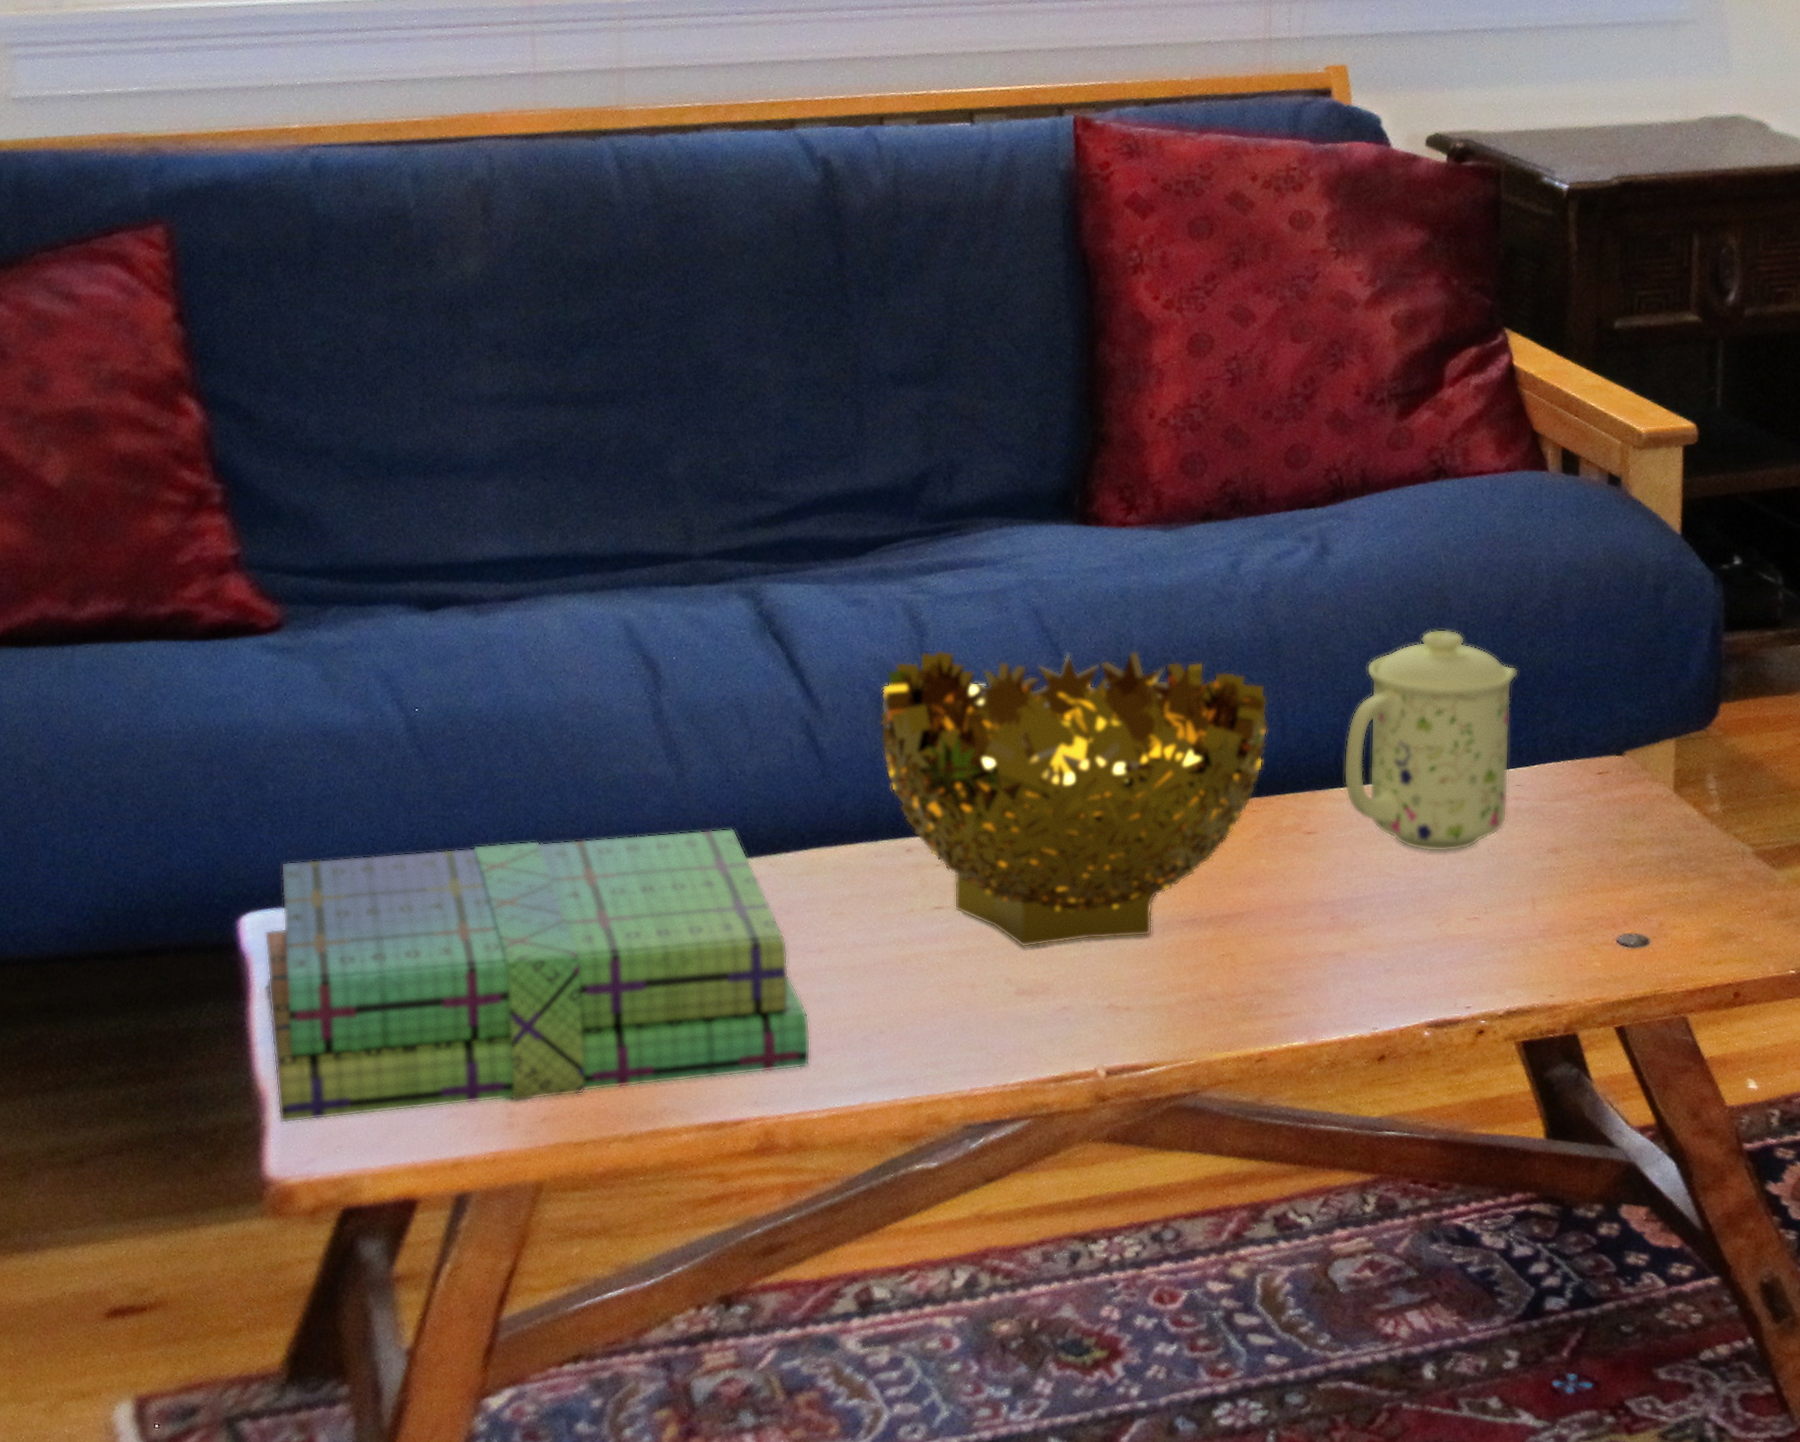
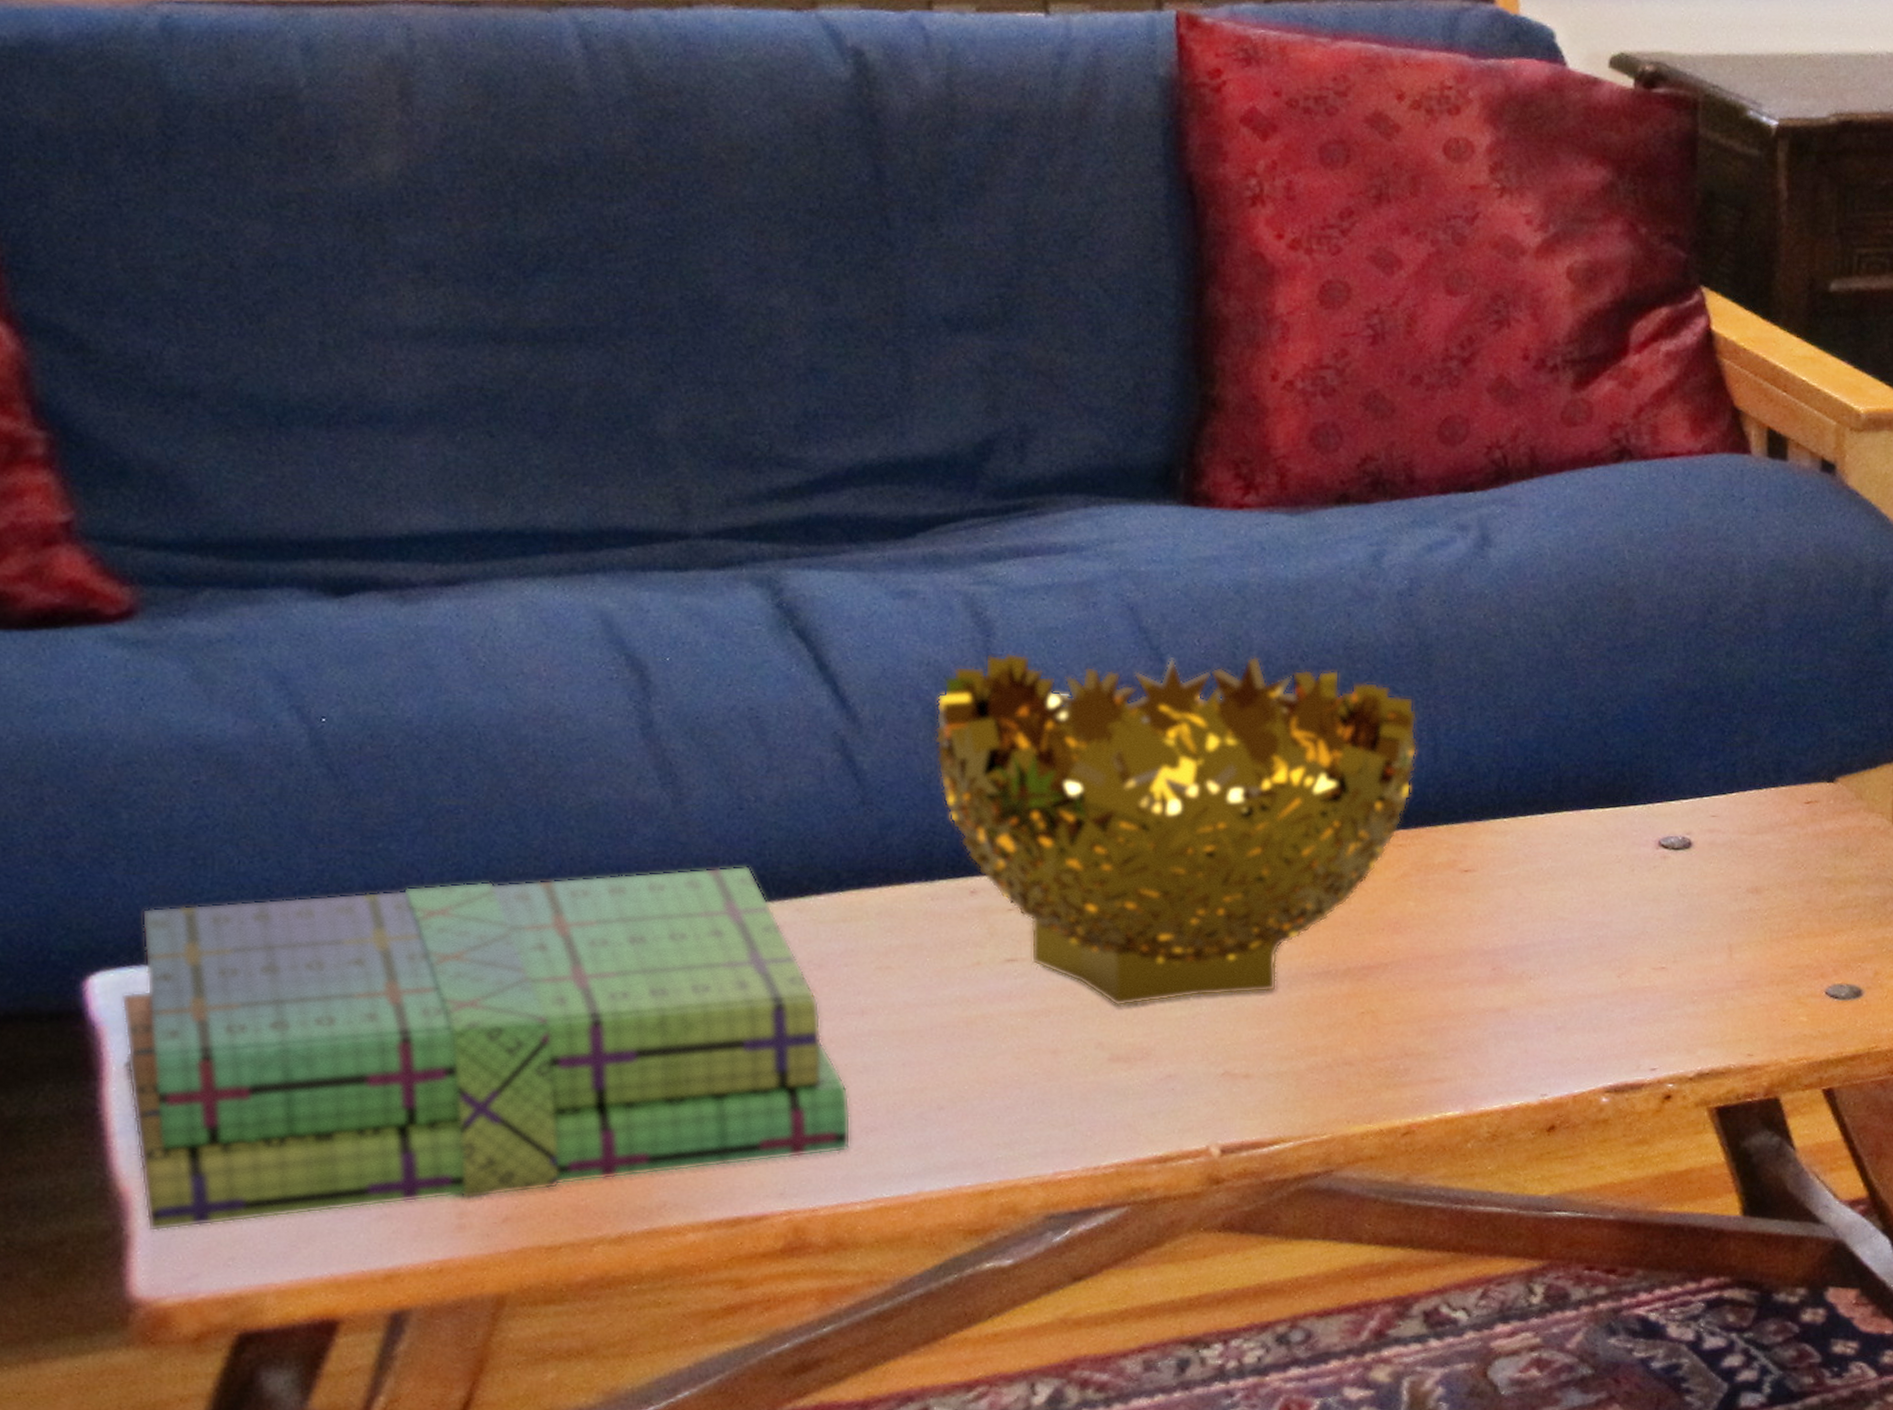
mug: present [1343,629,1519,852] -> none [1507,635,1716,893]

